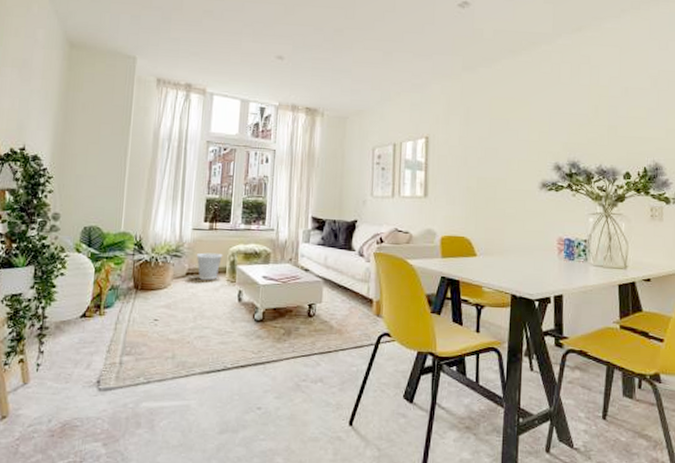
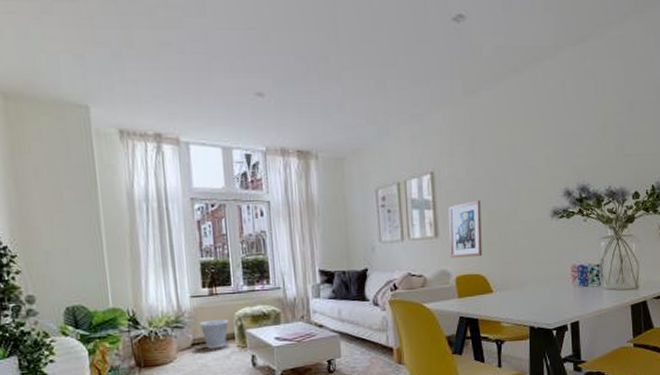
wall art: none [437,166,471,220] -> present [448,200,482,259]

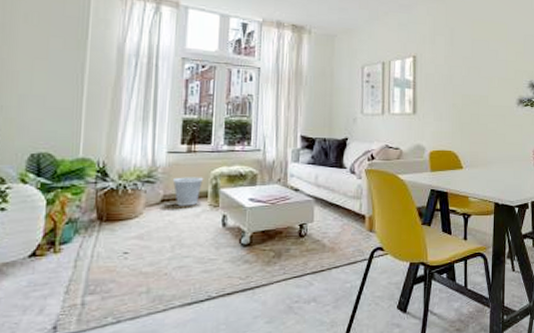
wall art: present [448,200,482,259] -> none [426,84,456,135]

